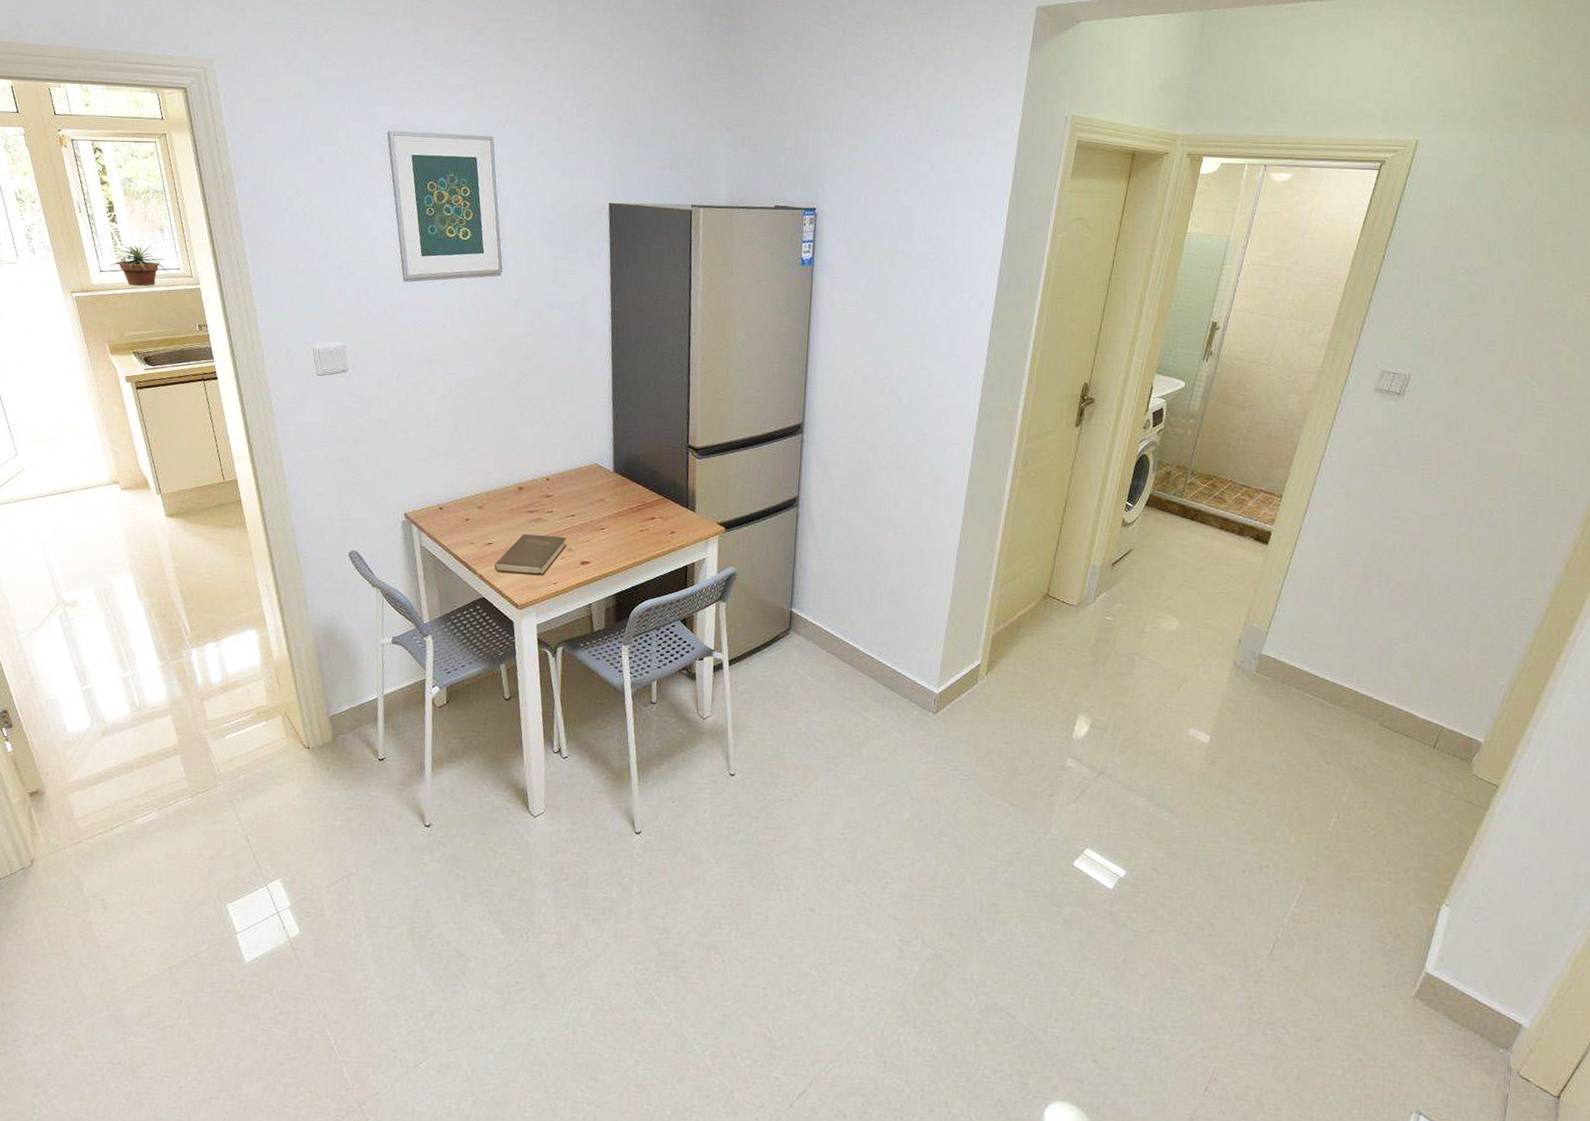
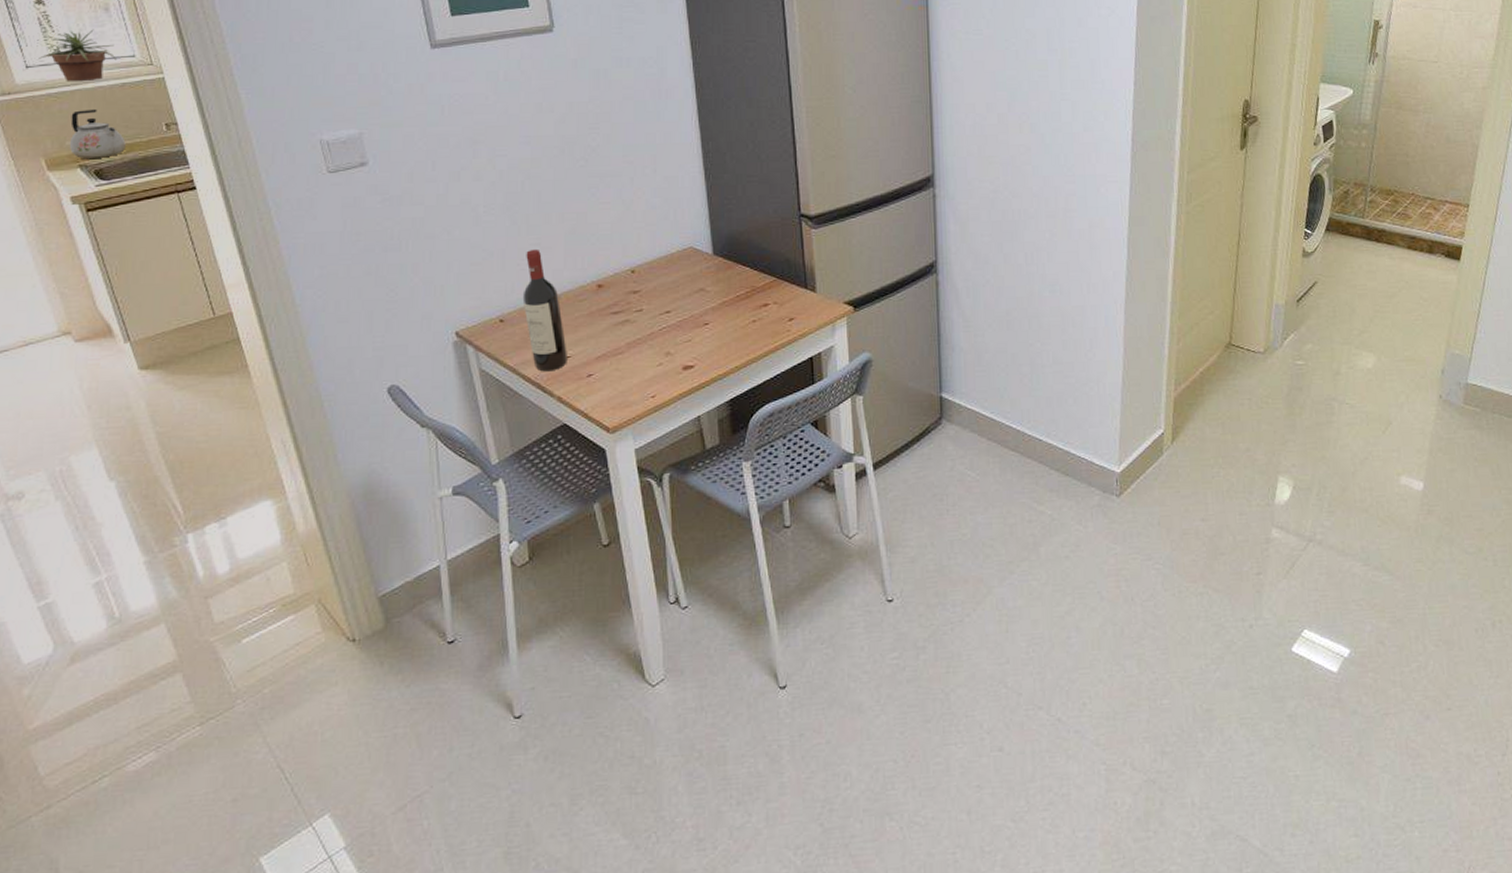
kettle: none [127,308,169,348] -> present [69,108,126,159]
wine bottle: none [458,452,490,554] -> present [522,248,567,372]
book: present [494,533,567,576] -> none [576,339,664,391]

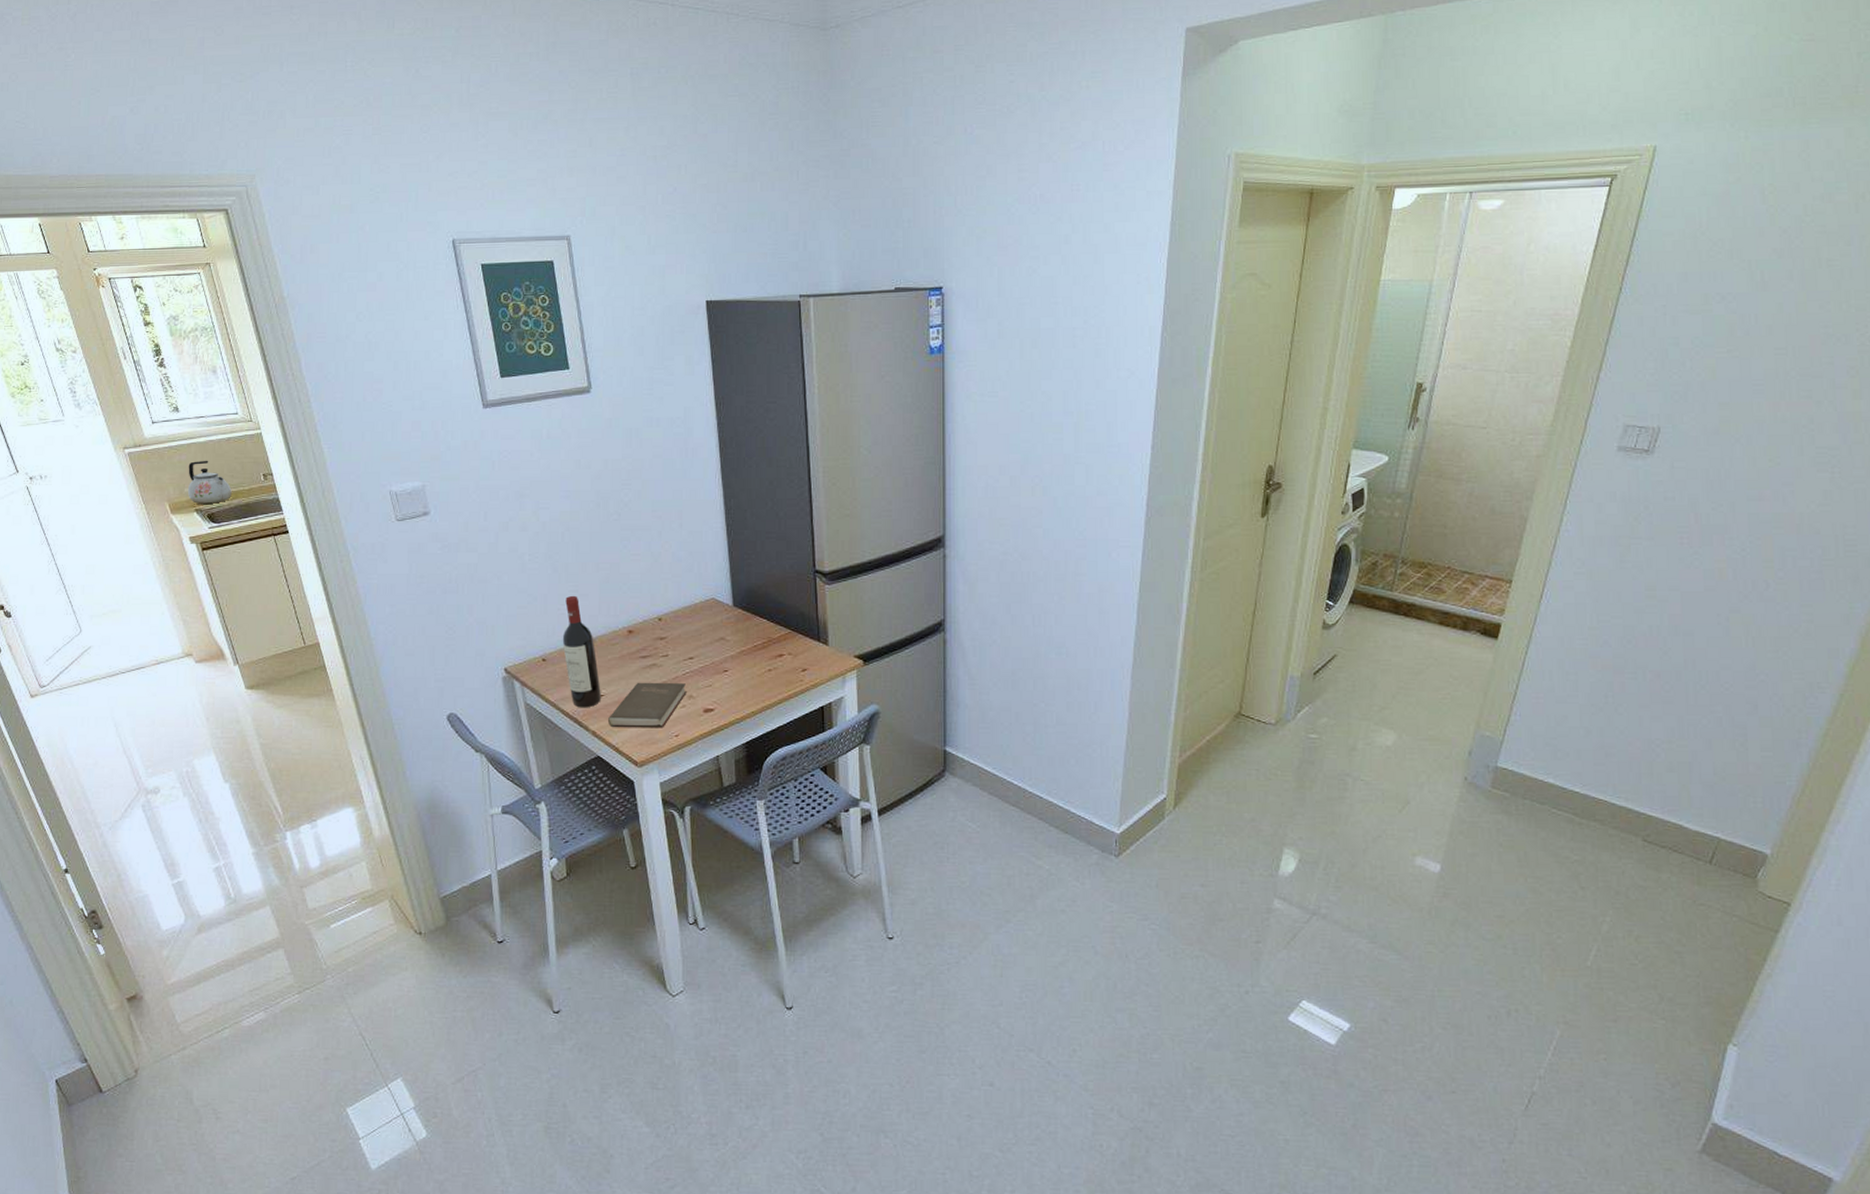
potted plant: present [39,29,118,82] -> none [162,389,224,436]
book: none [576,339,664,391] -> present [608,682,687,728]

